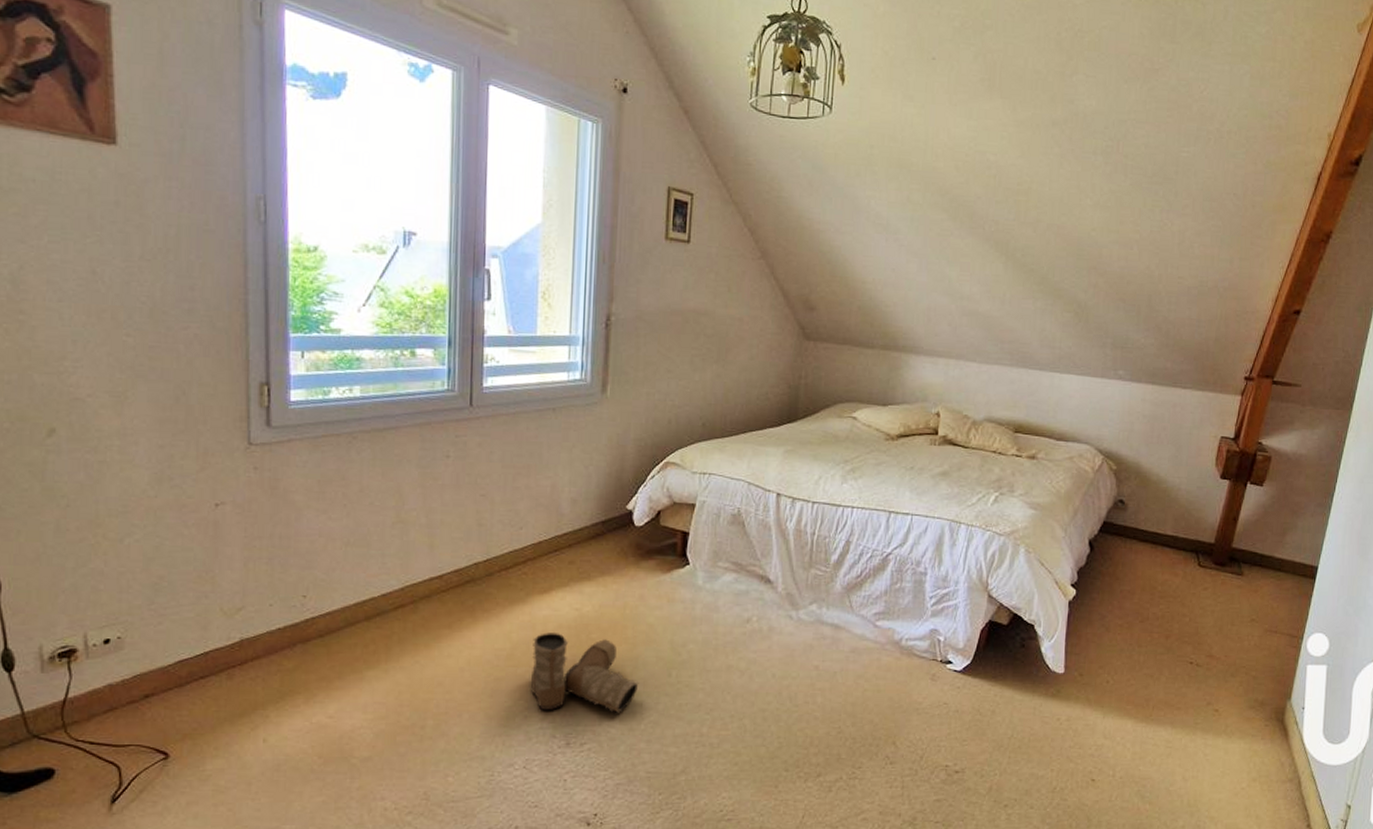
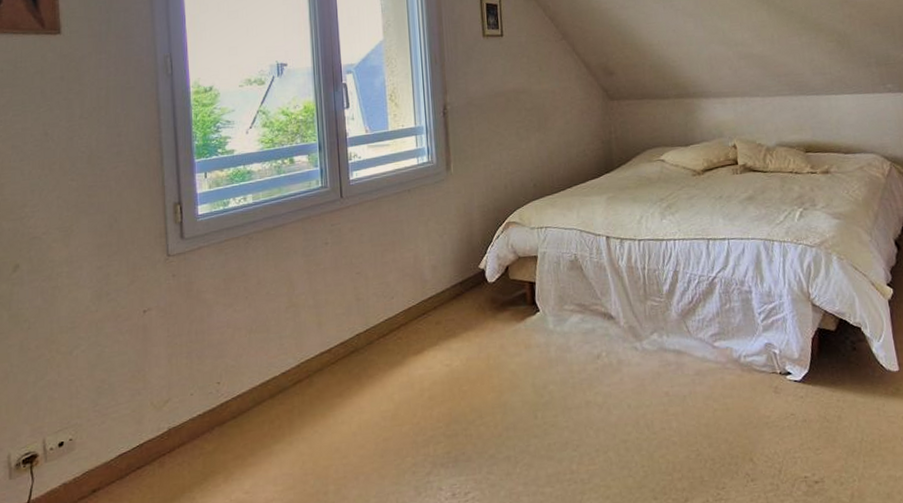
boots: present [531,631,639,713] -> none [413,388,510,465]

